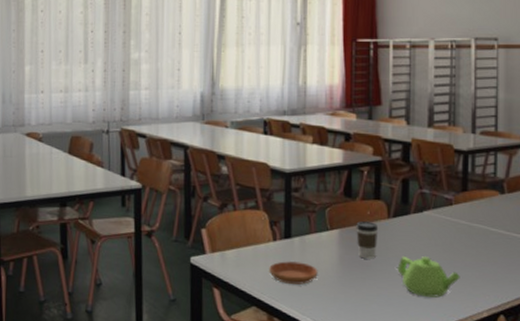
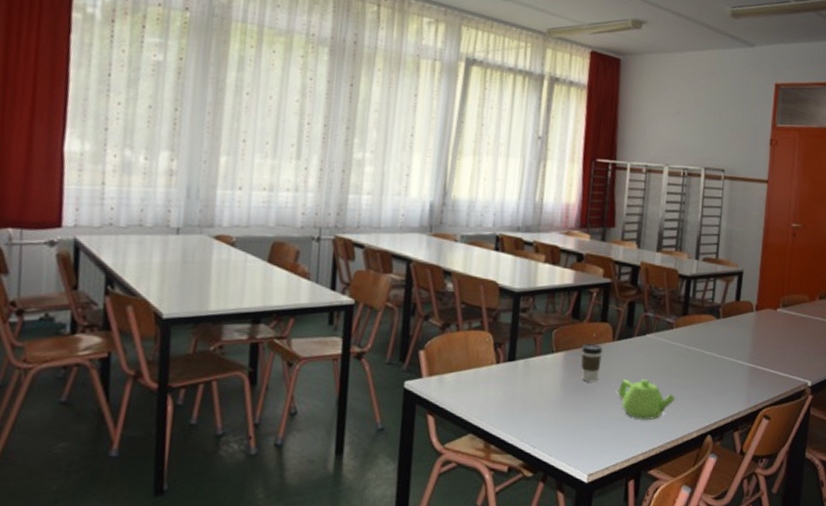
saucer: present [269,260,318,285] -> none [489,384,540,409]

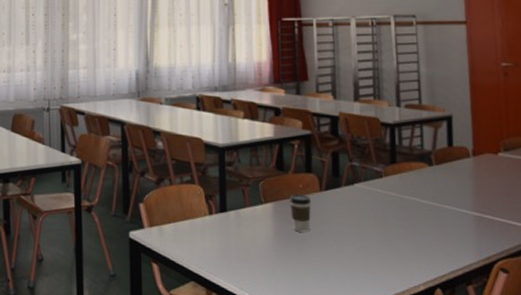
teapot: present [618,378,675,420] -> none [332,228,395,271]

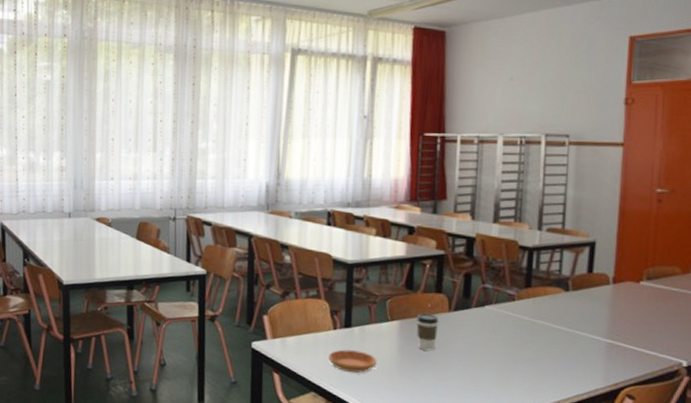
saucer: none [206,234,254,259] -> present [328,349,377,373]

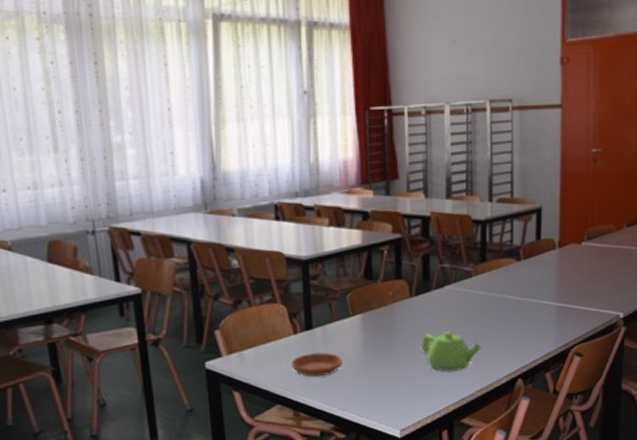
coffee cup: present [416,314,438,351] -> none [378,303,401,341]
teapot: none [456,348,520,391] -> present [421,330,481,372]

